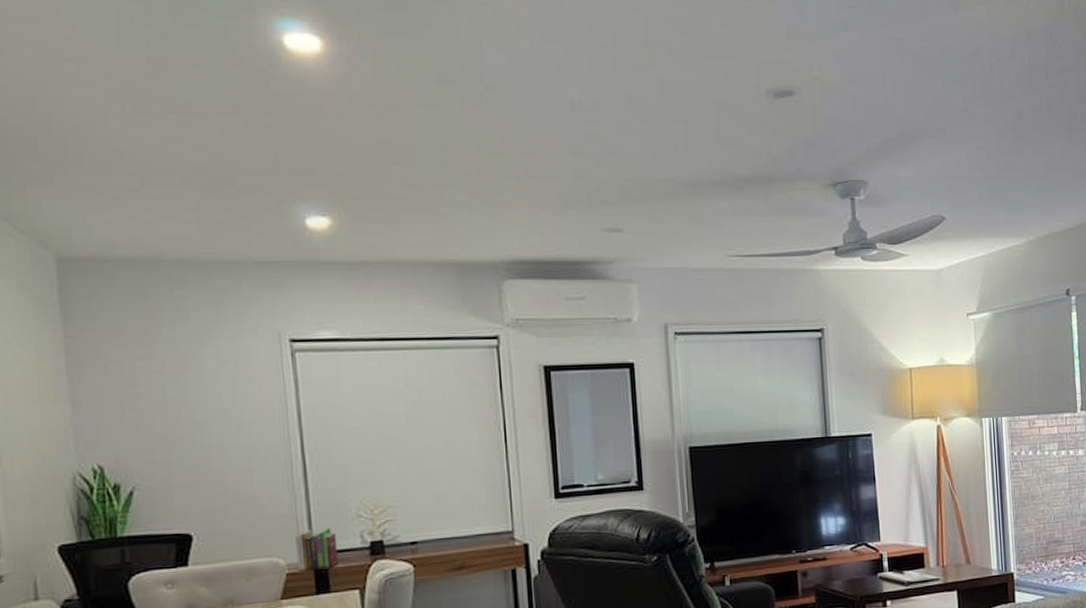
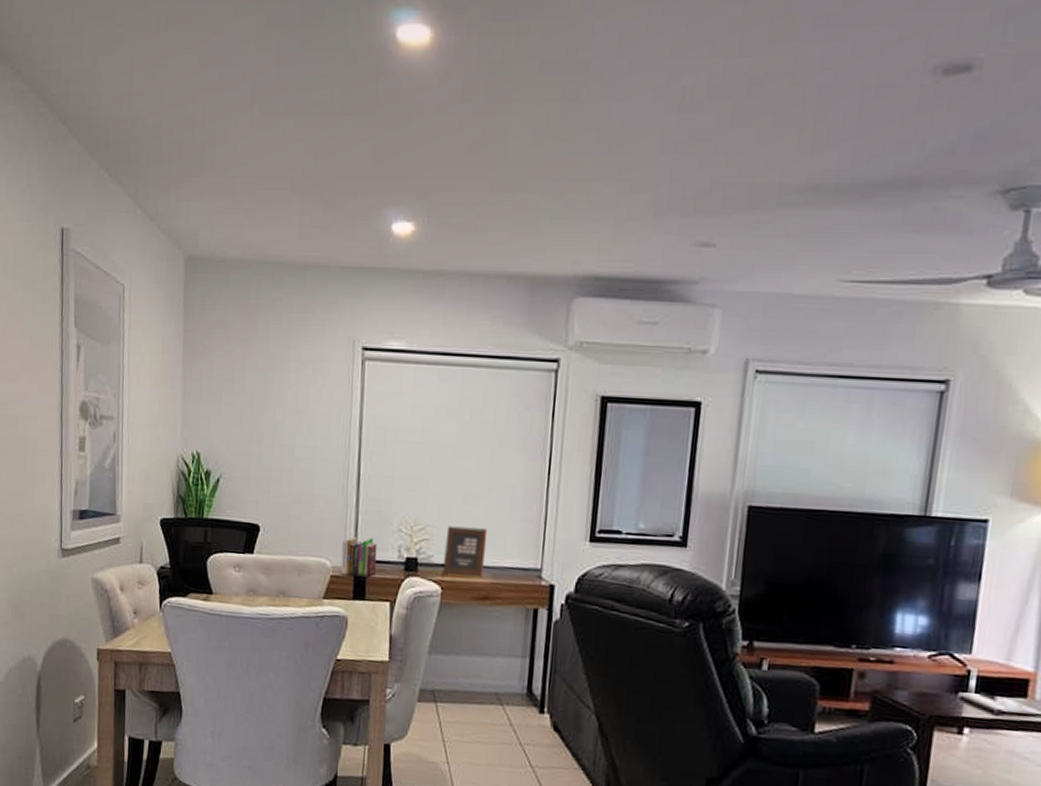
picture frame: none [410,501,455,552] -> present [443,525,488,578]

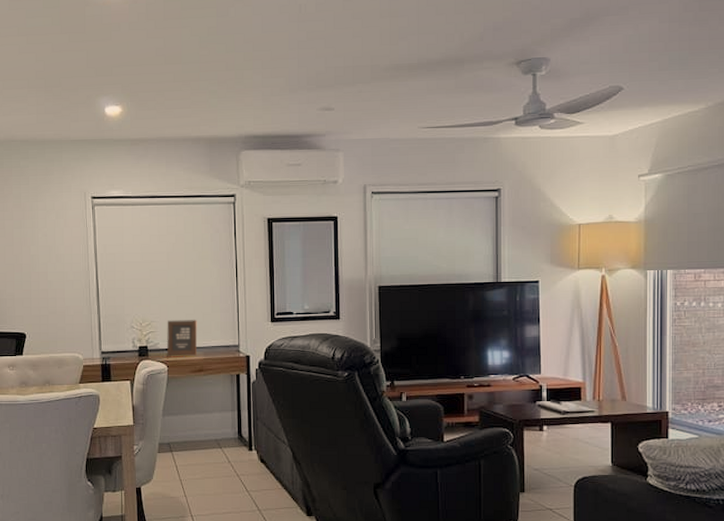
books: present [340,537,378,578] -> none [90,335,117,364]

